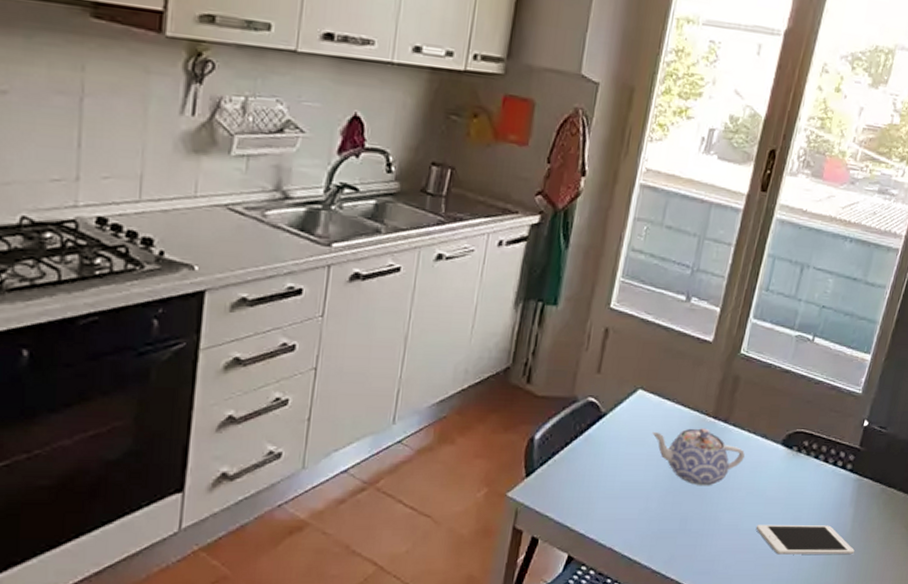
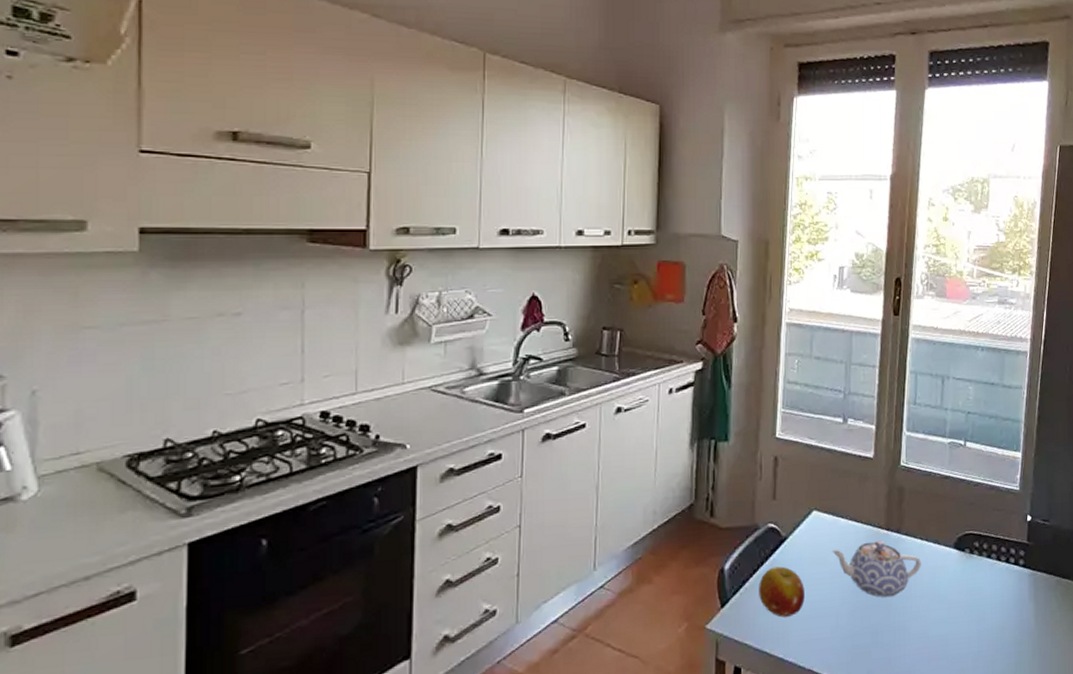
fruit: none [567,442,618,494] -> present [759,566,805,617]
cell phone: present [756,524,854,555] -> none [944,623,1043,658]

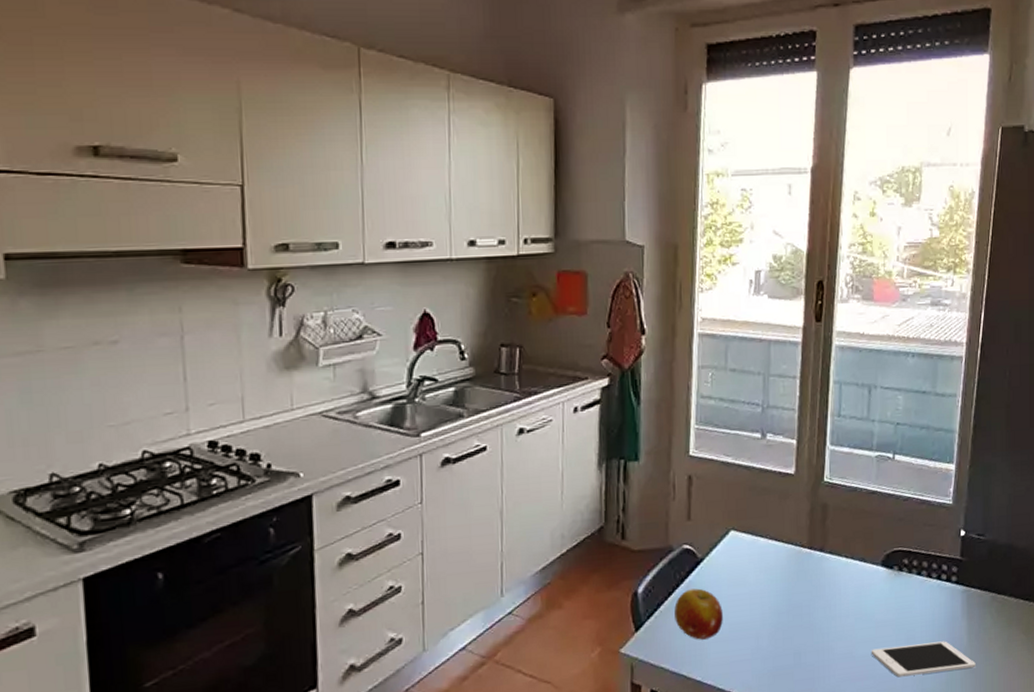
teapot: present [832,541,921,598] -> none [751,560,846,618]
cell phone: none [944,623,1043,658] -> present [871,641,976,677]

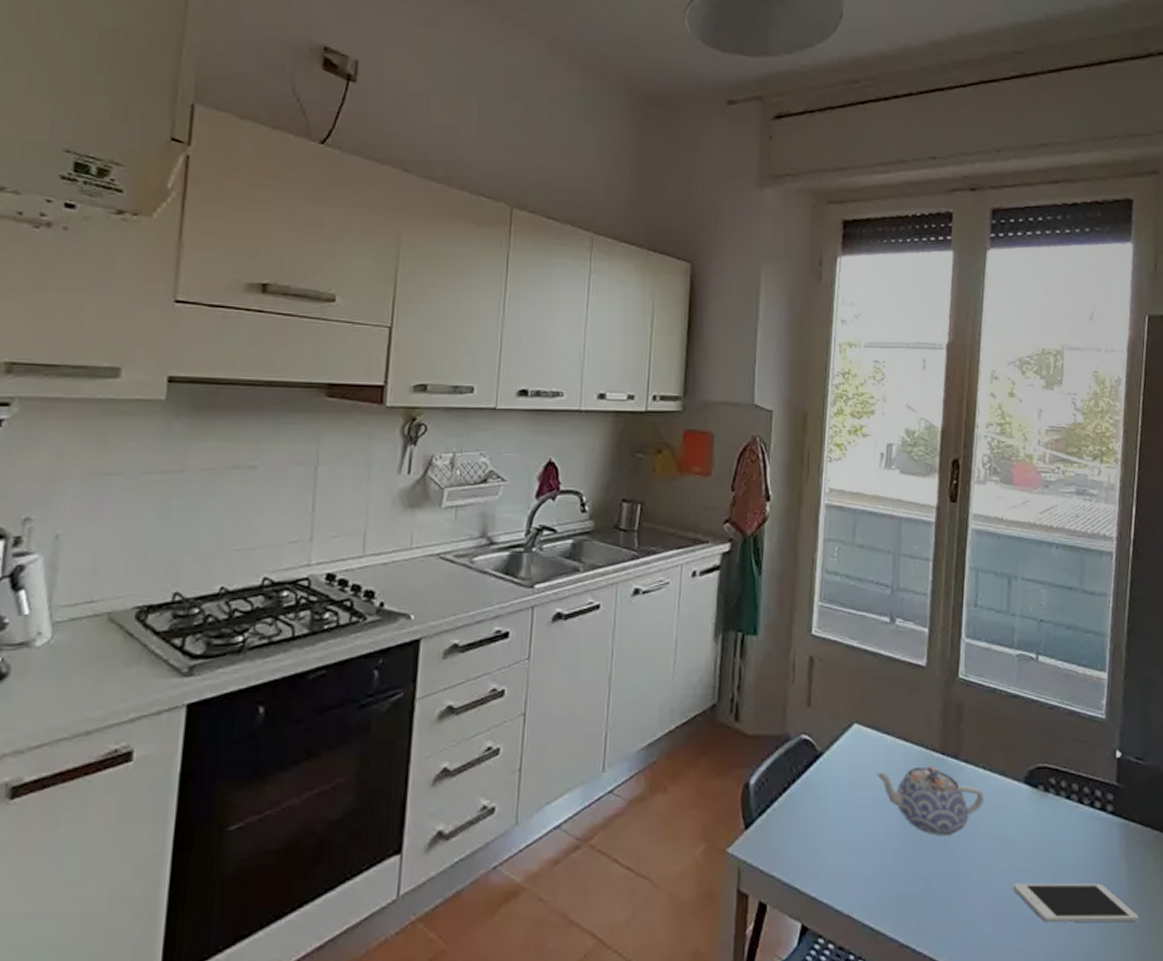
fruit: present [674,588,723,640] -> none [789,786,843,848]
teapot: none [751,560,846,618] -> present [876,766,984,836]

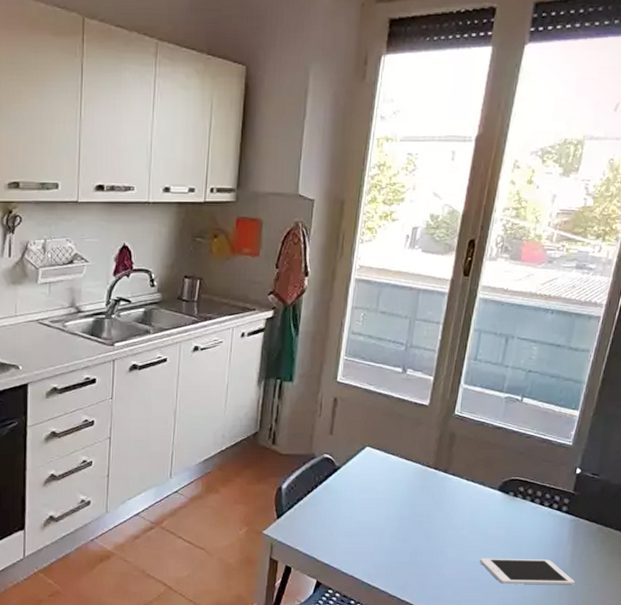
teapot: present [876,766,984,836] -> none [381,477,465,526]

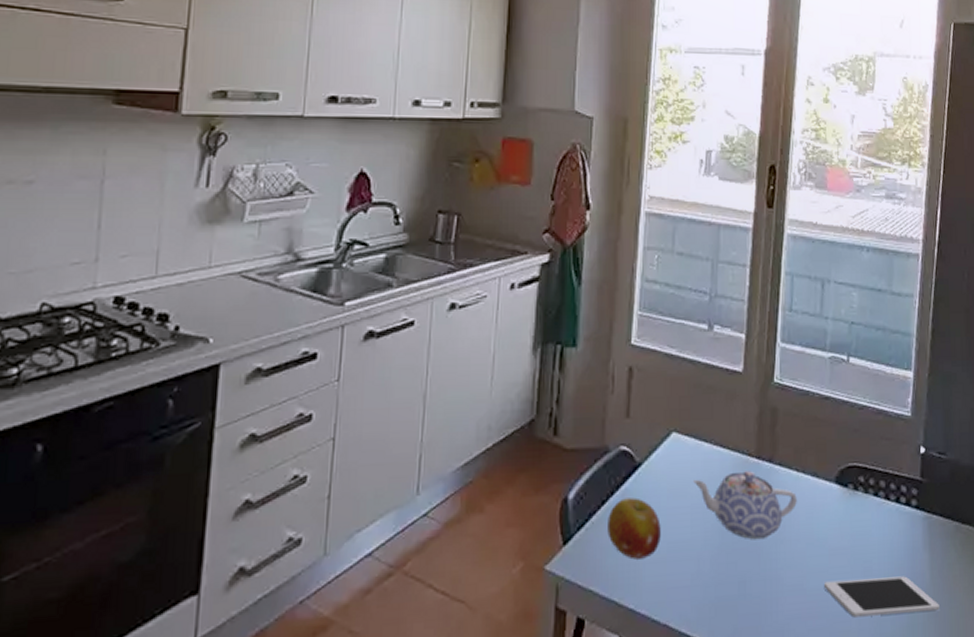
fruit: none [311,490,353,532] -> present [607,497,661,560]
teapot: none [381,477,465,526] -> present [693,471,797,540]

